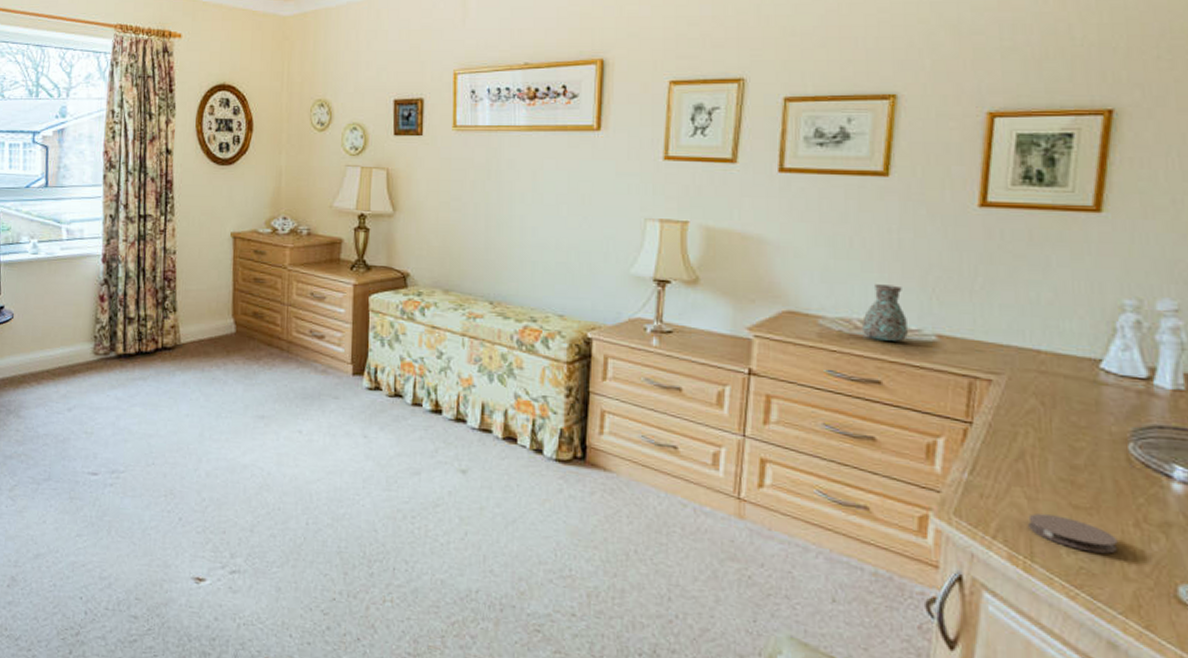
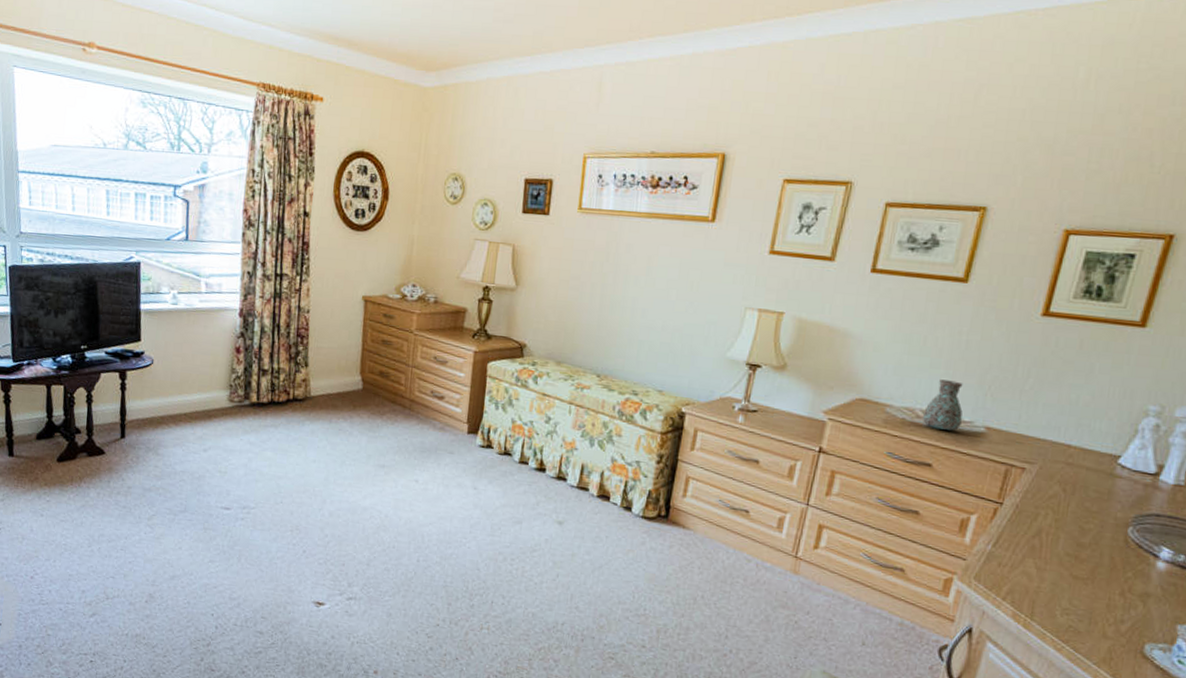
coaster: present [1028,513,1118,554] -> none [1034,581,1104,616]

